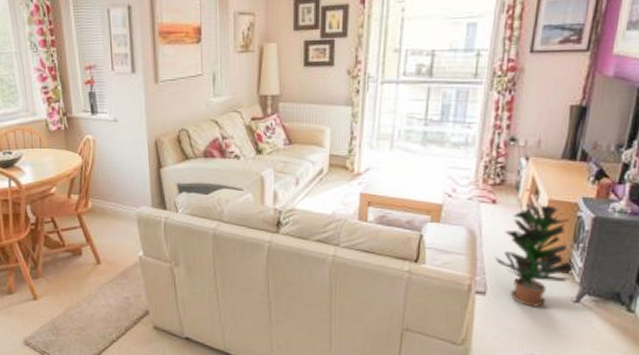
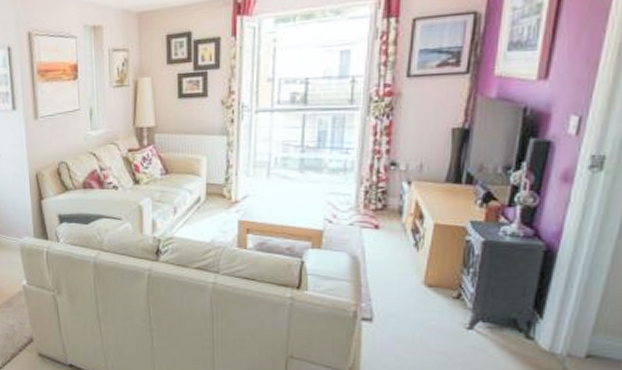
potted plant: present [494,205,575,307] -> none [379,229,467,334]

